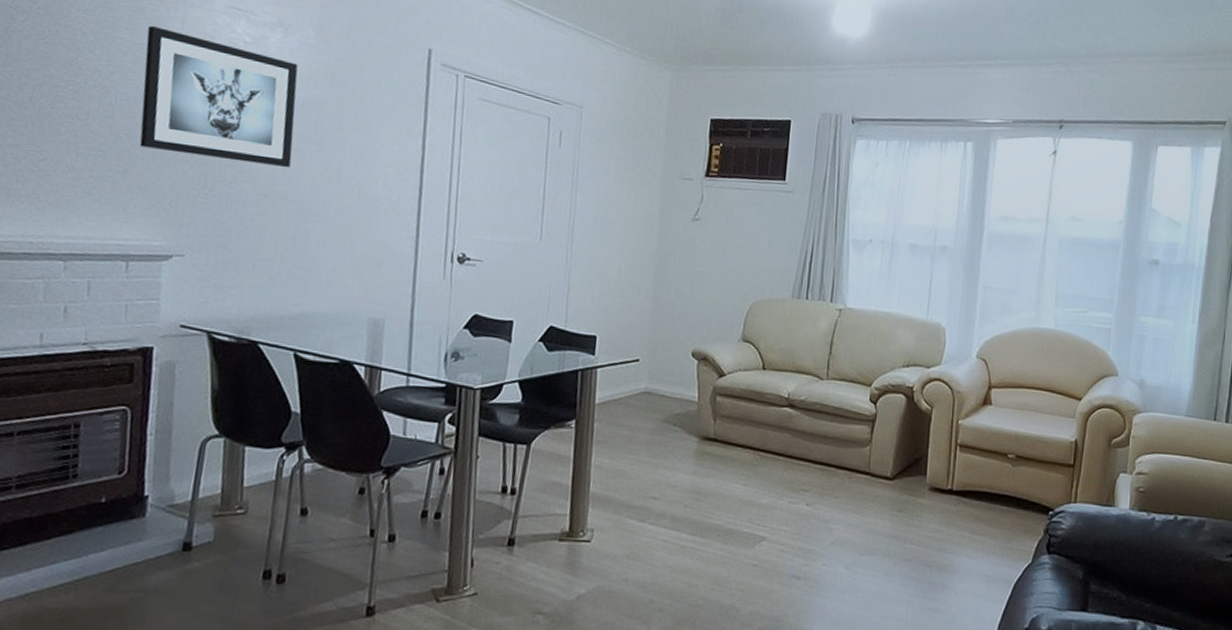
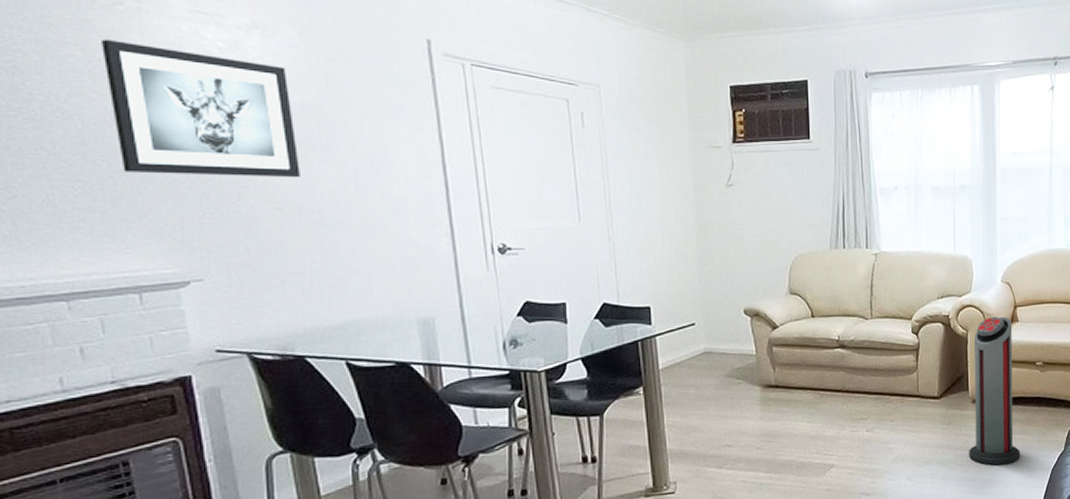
air purifier: none [919,395,985,569] -> present [969,316,1021,466]

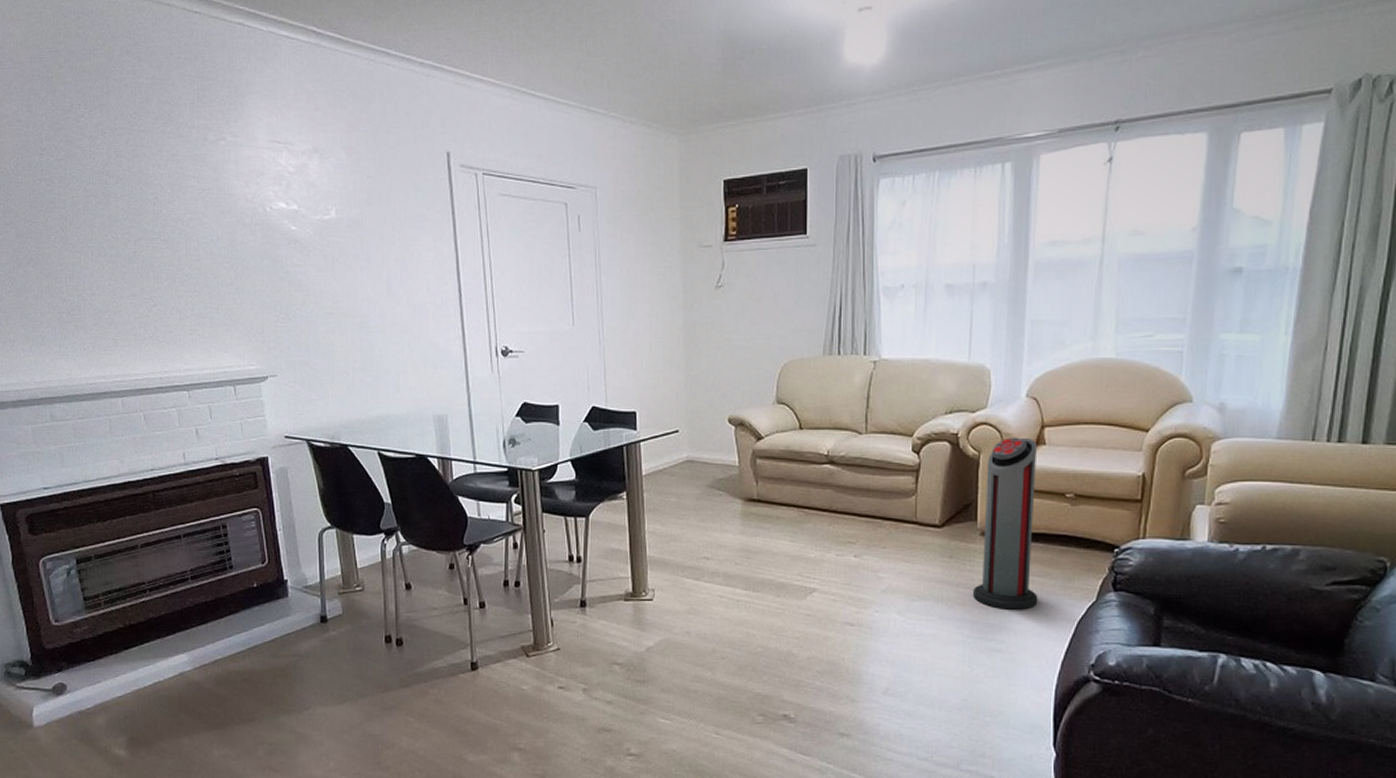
wall art: present [102,38,300,178] -> none [211,170,346,286]

